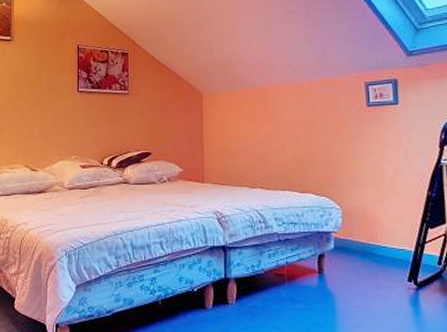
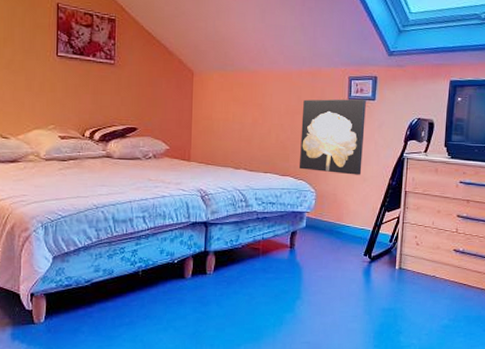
wall art: none [317,104,393,188] -> present [300,98,366,175]

